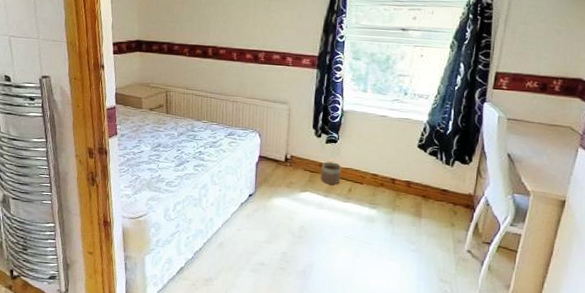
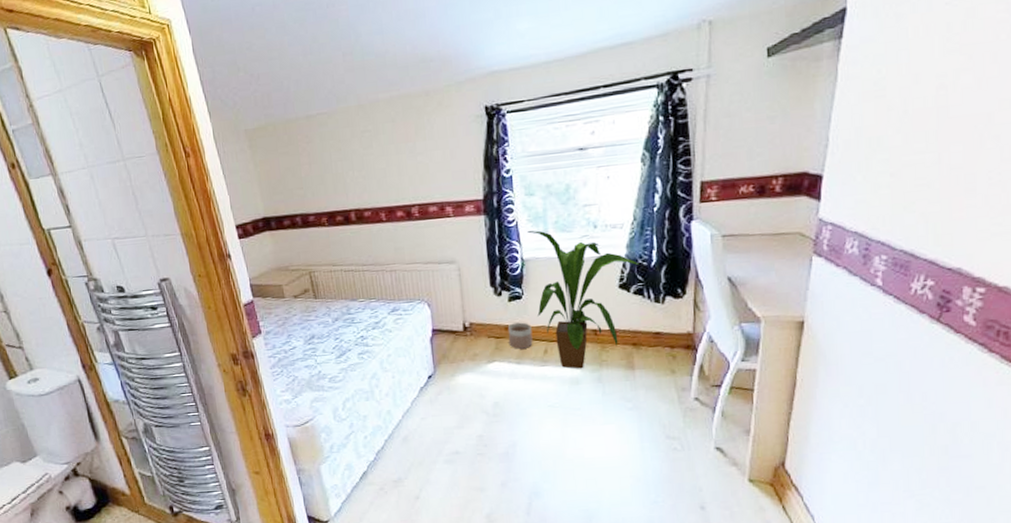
house plant: none [348,88,437,210] -> present [528,230,639,369]

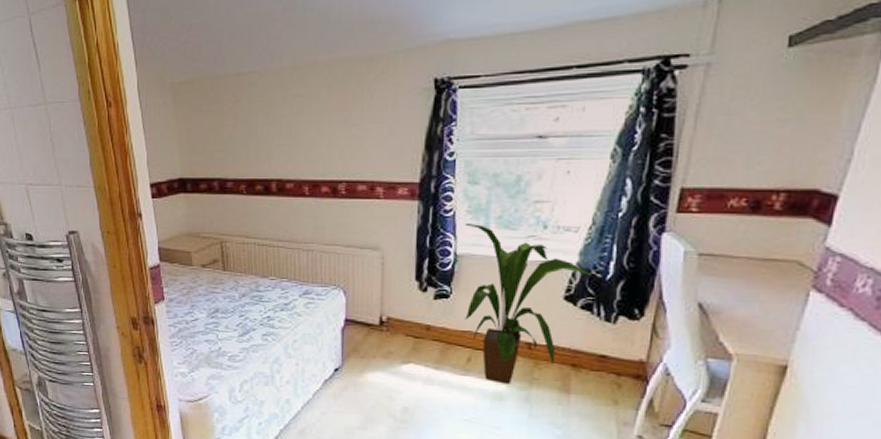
planter: present [507,322,533,349] -> none [428,323,457,353]

